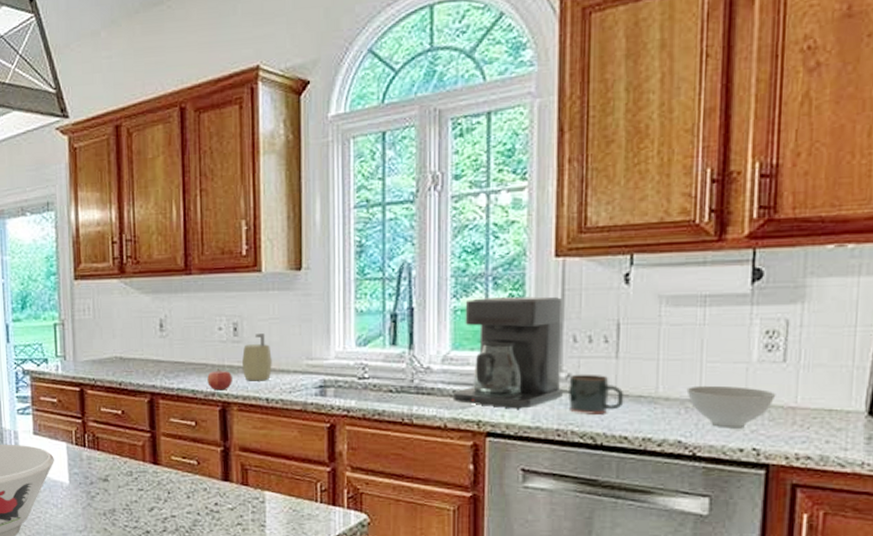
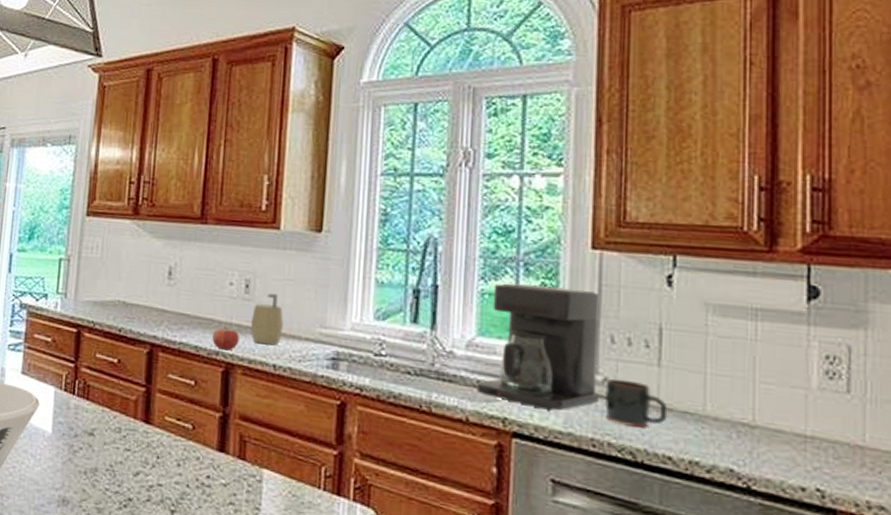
bowl: present [686,385,776,428] -> none [738,408,841,464]

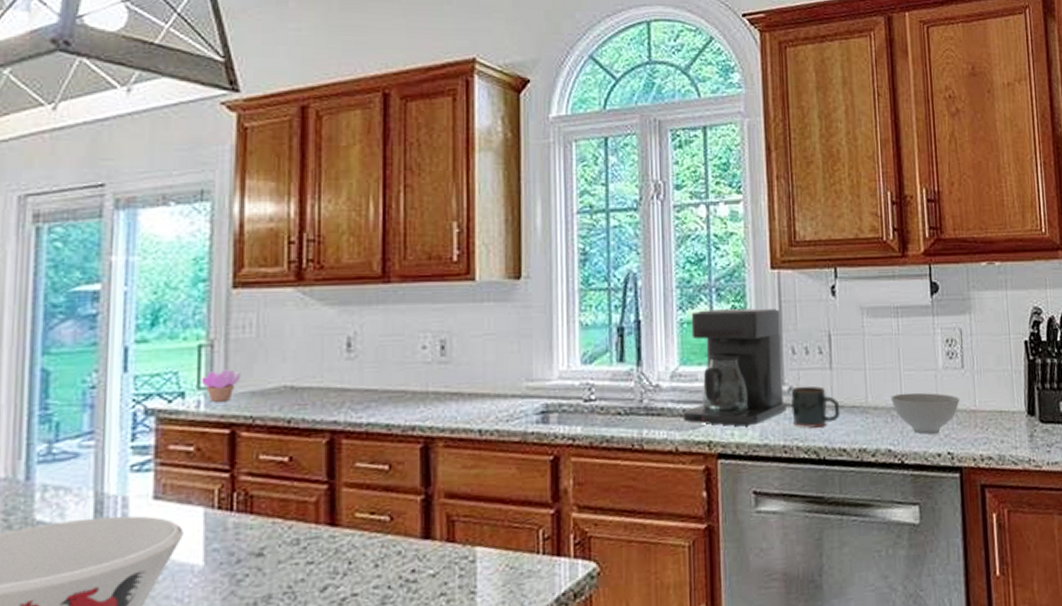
succulent plant: none [59,280,88,306] -> present [201,369,241,402]
fruit: present [212,326,239,351] -> none [406,396,438,424]
soap dispenser: present [251,293,284,346] -> none [451,352,486,410]
bowl: none [738,408,841,464] -> present [890,392,960,435]

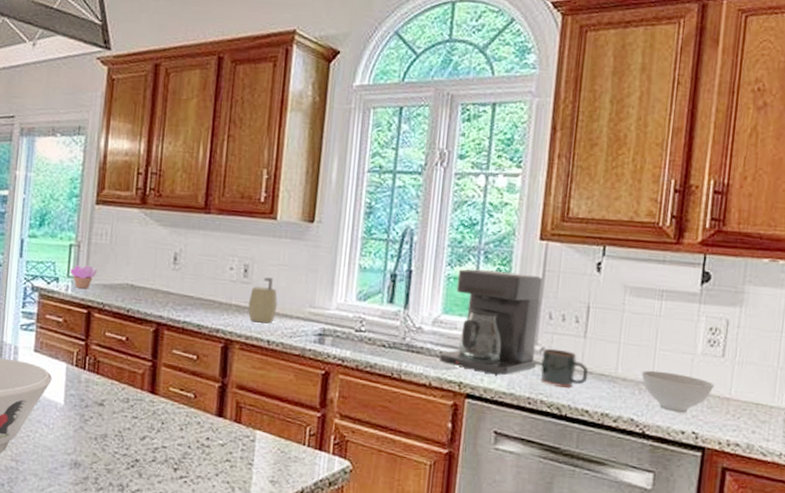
soap dispenser: none [451,352,486,410] -> present [248,277,278,324]

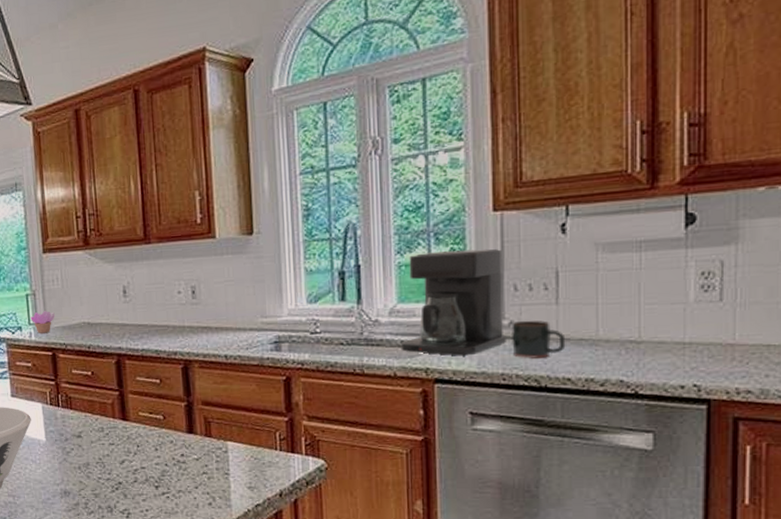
soap dispenser: present [248,277,278,324] -> none [201,295,229,340]
bowl: present [641,370,715,413] -> none [626,326,714,367]

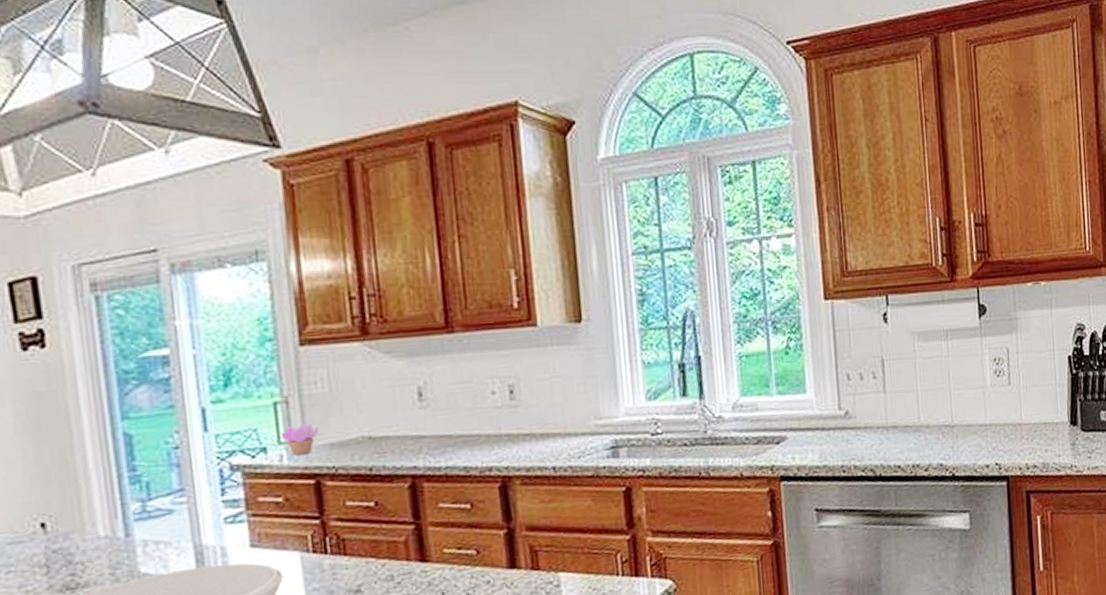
coffee maker: present [400,248,506,356] -> none [745,337,844,451]
mug: present [512,320,566,359] -> none [847,409,895,448]

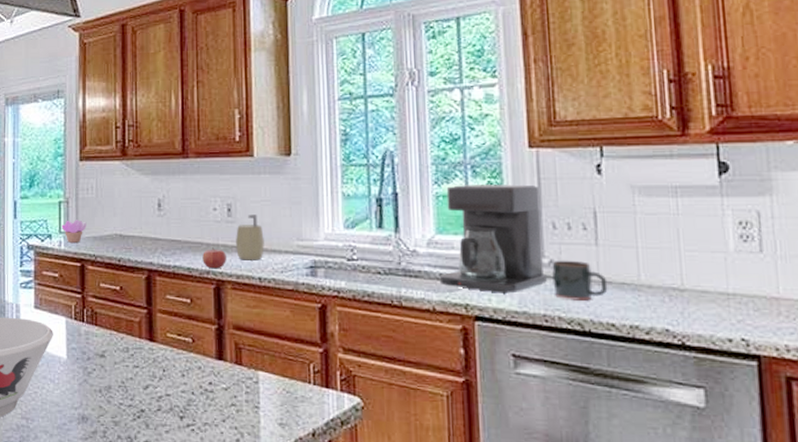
fruit: none [482,439,512,465] -> present [202,247,226,269]
soap dispenser: none [522,394,557,450] -> present [236,215,264,261]
coffee maker: none [745,337,844,451] -> present [439,184,547,294]
mug: none [847,409,895,448] -> present [552,260,608,301]

